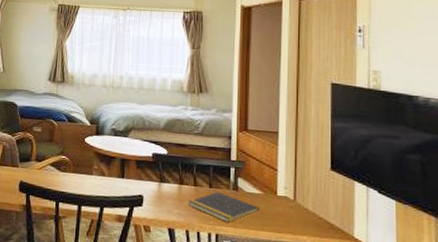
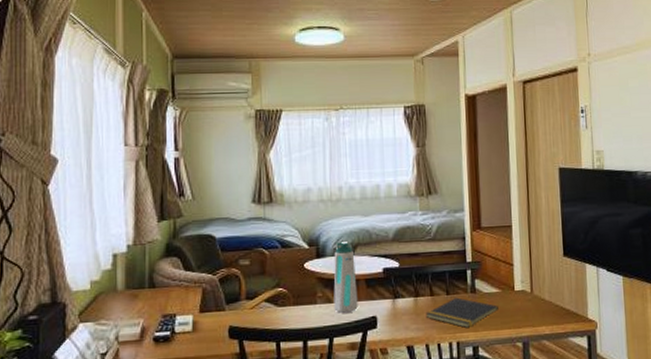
water bottle: none [107,124,129,188] -> present [333,242,358,313]

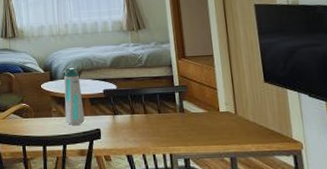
notepad: present [425,297,498,328] -> none [141,116,206,142]

